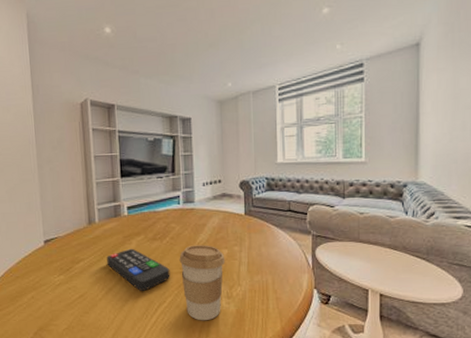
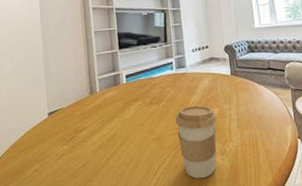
remote control: present [107,248,170,292] -> none [108,113,168,155]

